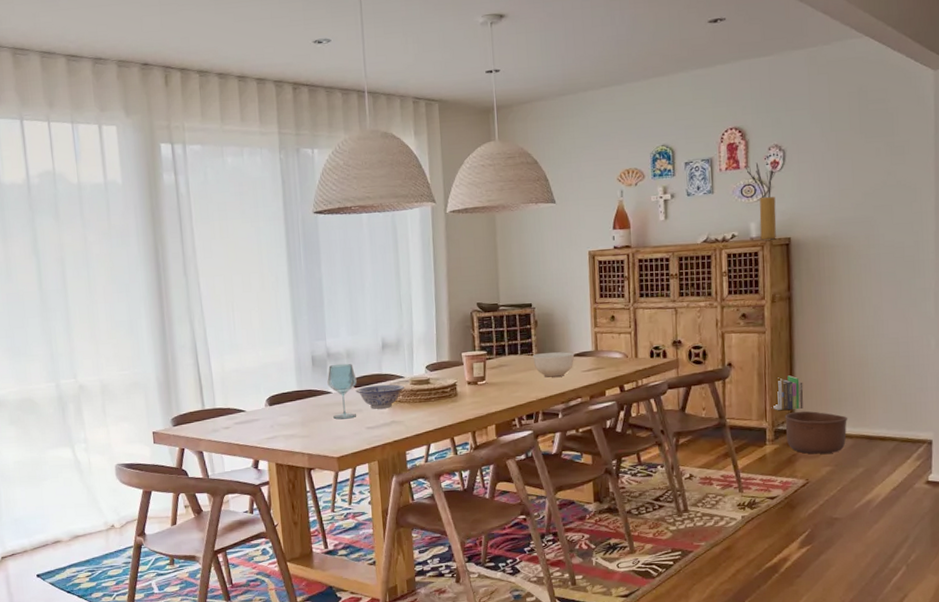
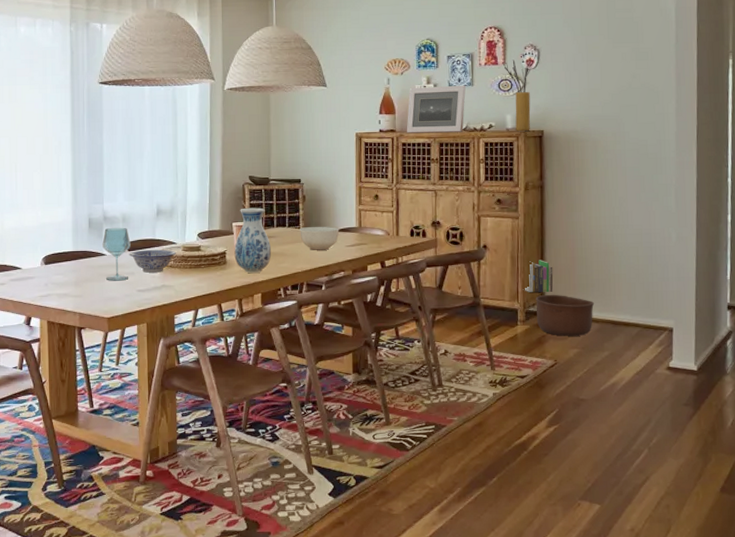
vase: none [464,335,505,405] -> present [234,207,272,274]
picture frame: none [642,193,706,249] -> present [406,85,466,133]

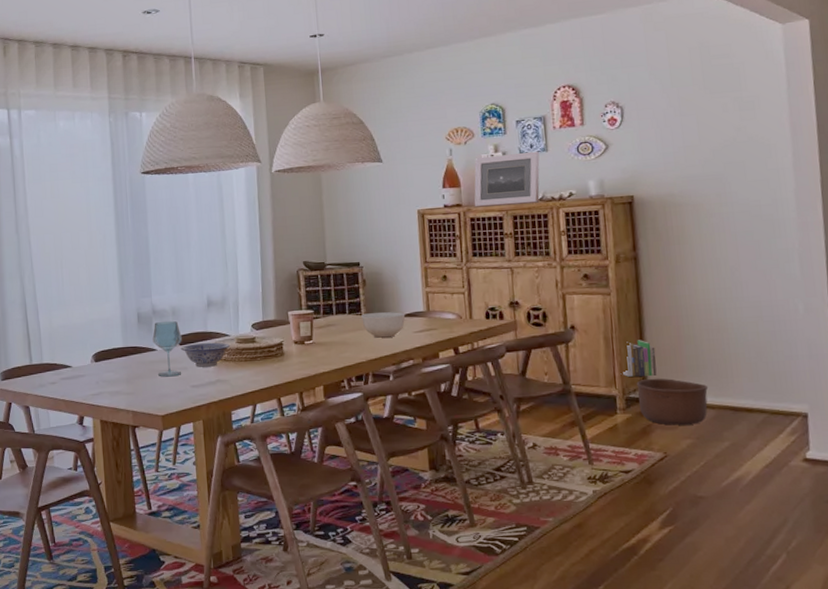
vase: present [234,207,272,274] -> none [291,294,333,365]
vase: present [502,56,536,132] -> none [580,114,620,199]

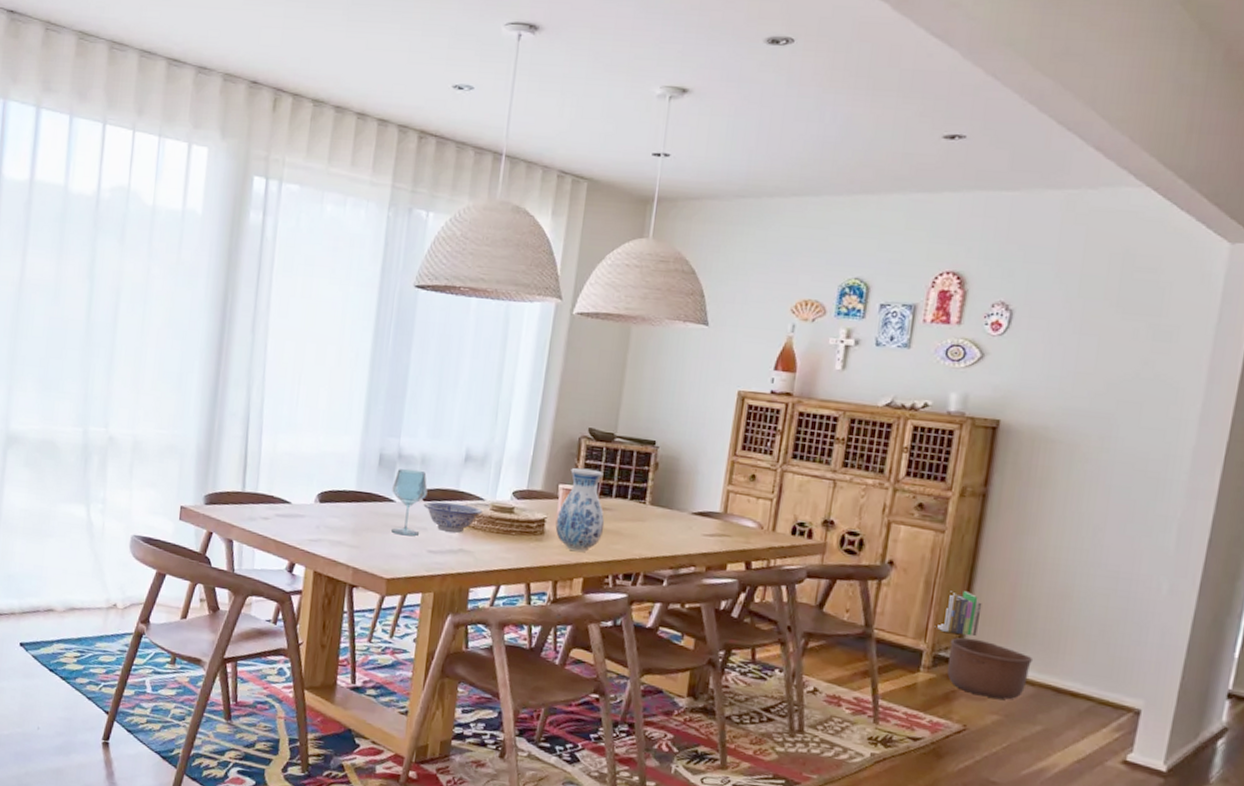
vase: none [291,294,333,365] -> present [555,467,605,553]
bowl: present [361,311,406,338] -> none [644,502,697,536]
picture frame: present [474,151,540,207] -> none [807,340,899,408]

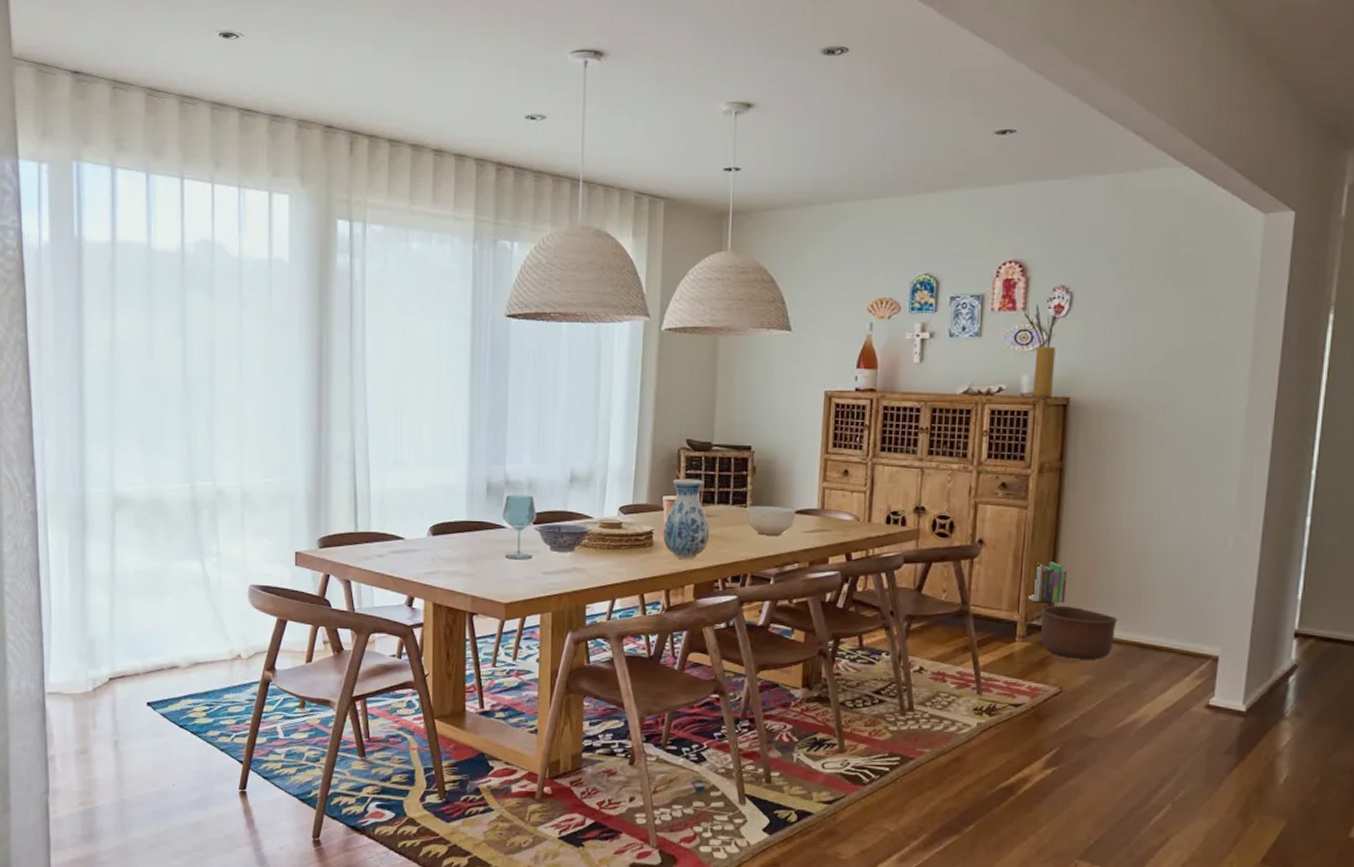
bowl: none [644,502,697,536] -> present [746,505,796,536]
vase: none [956,318,1007,419] -> present [1022,300,1068,398]

